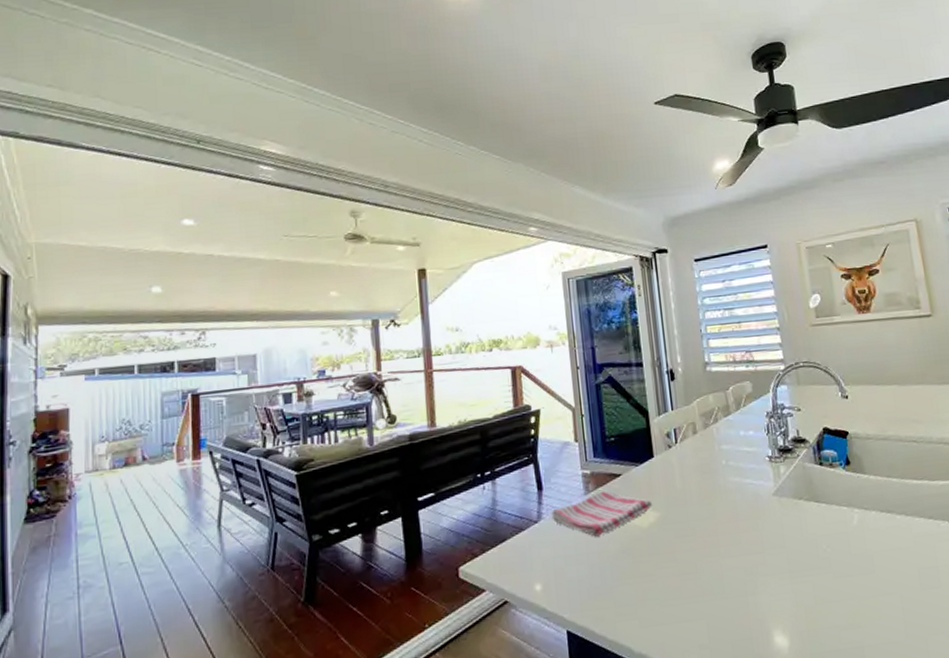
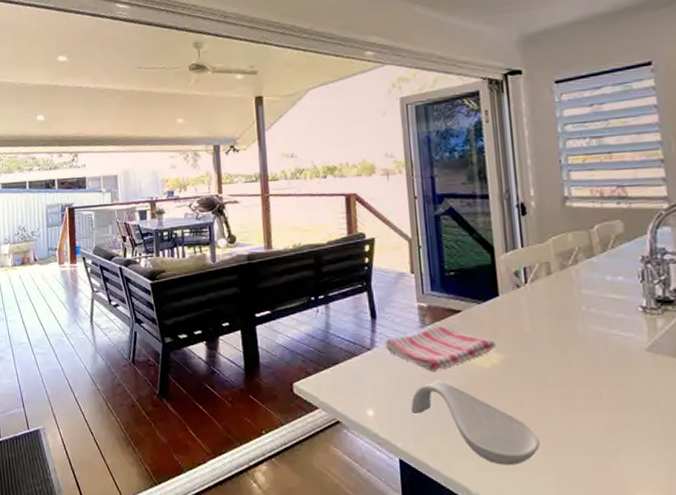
spoon rest: none [577,545,692,620] -> present [411,381,540,466]

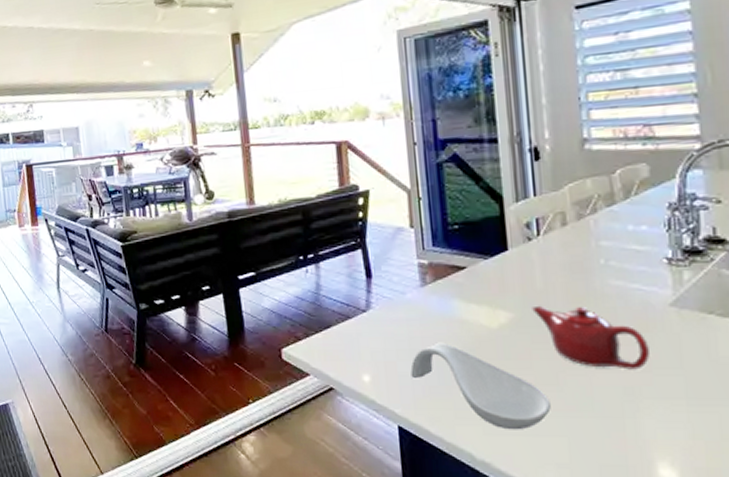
dish towel: present [385,326,497,371] -> none [381,284,505,333]
teapot: none [521,347,629,410] -> present [532,305,650,370]

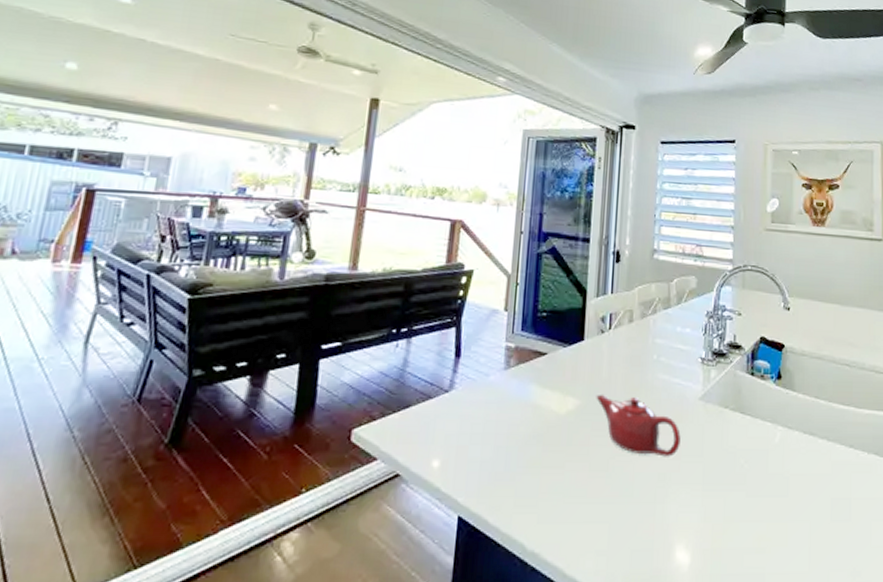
spoon rest: present [410,344,551,430] -> none [480,428,599,518]

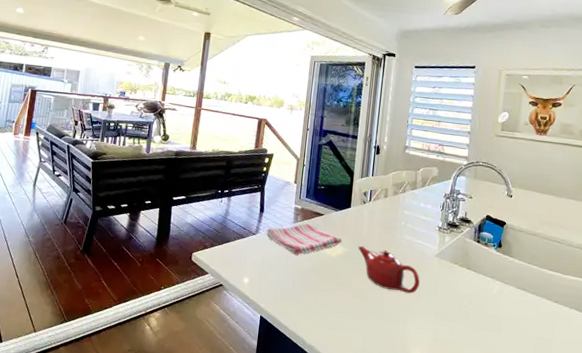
dish towel: none [464,368,575,417] -> present [266,223,343,255]

